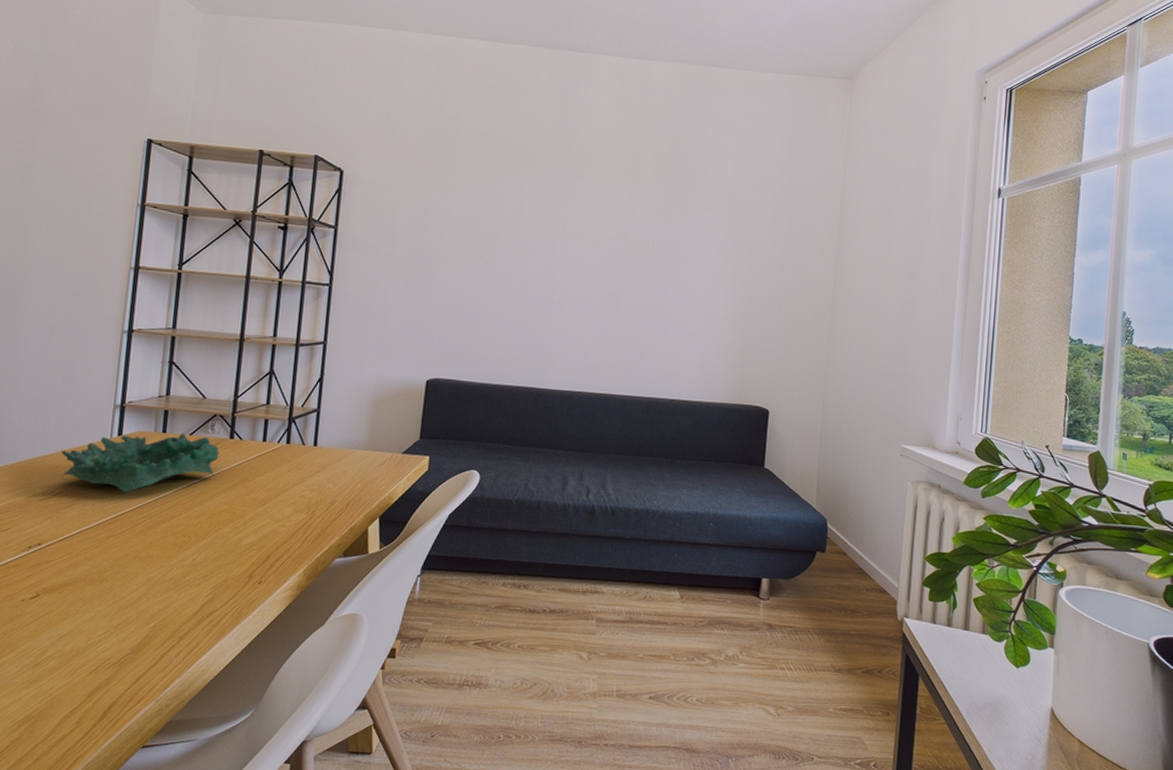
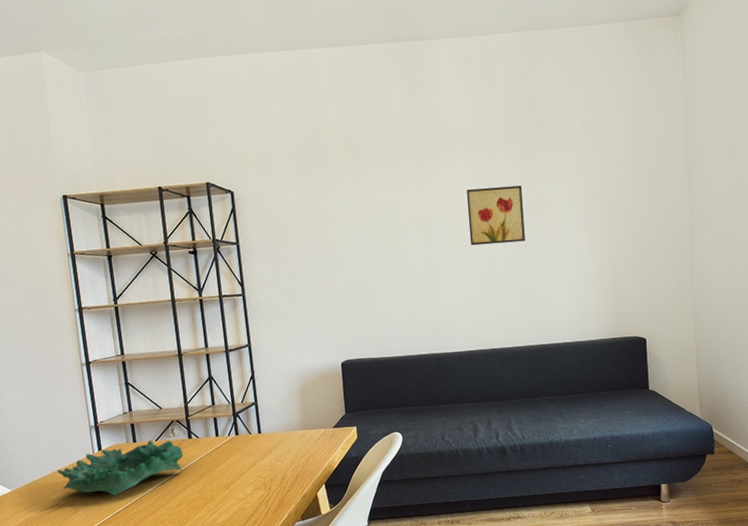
wall art: none [595,215,661,282] -> present [467,185,525,246]

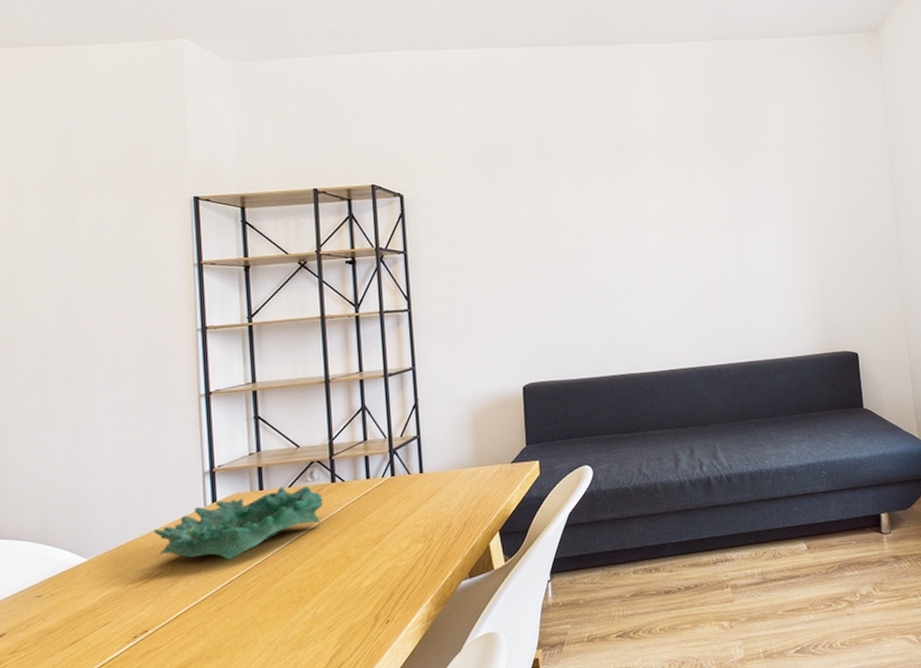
wall art: present [467,185,525,246] -> none [666,193,729,256]

